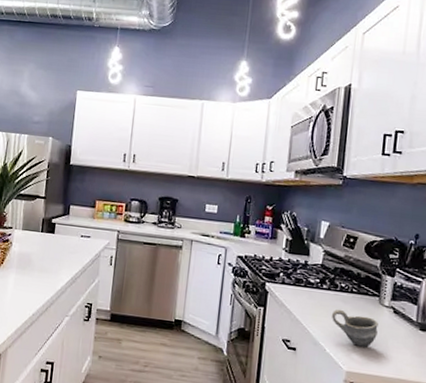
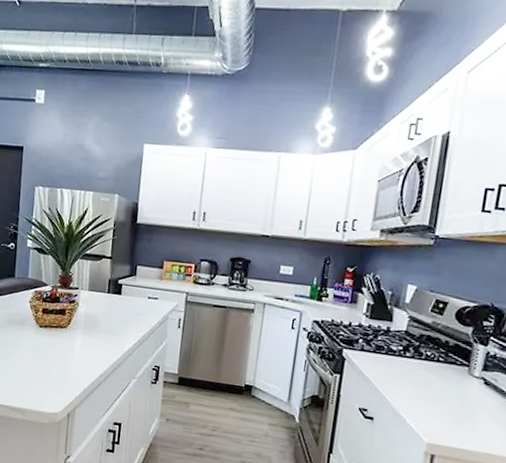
cup: present [331,309,378,347] -> none [413,378,466,419]

